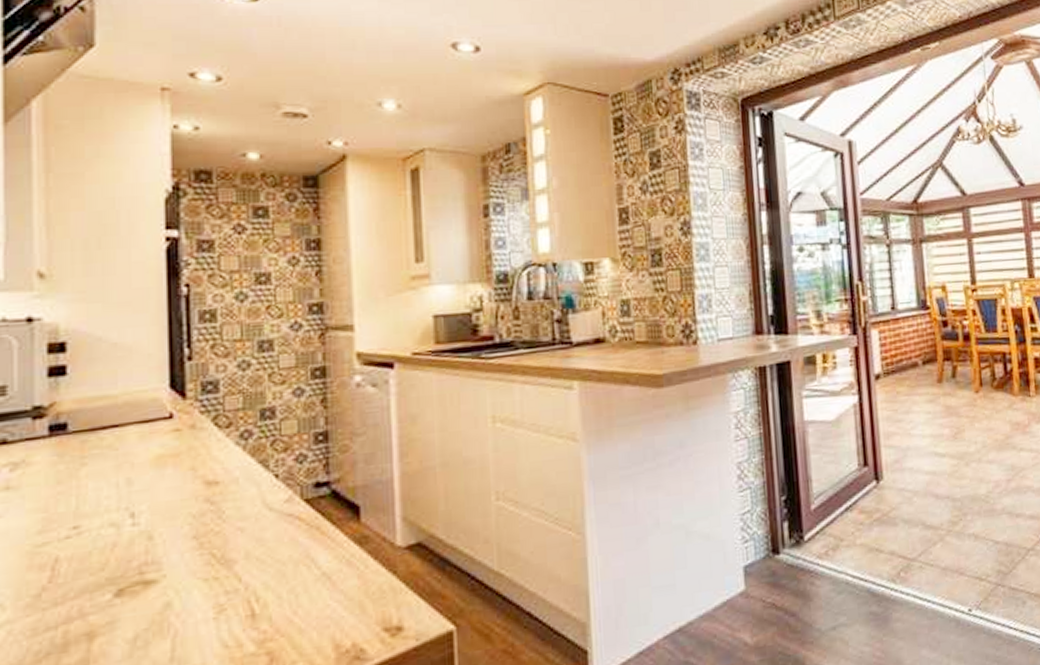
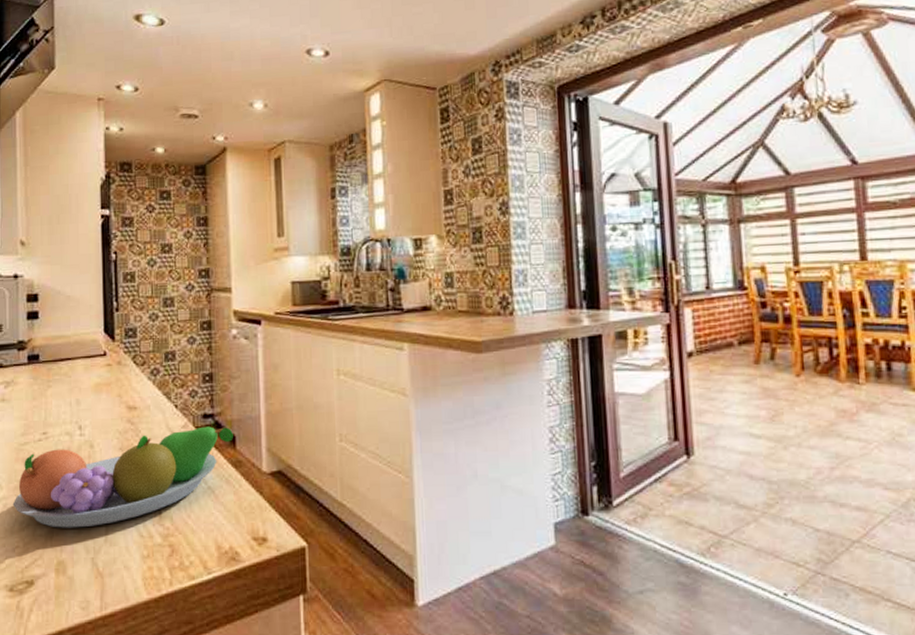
fruit bowl: none [22,496,357,653] -> present [12,426,233,528]

